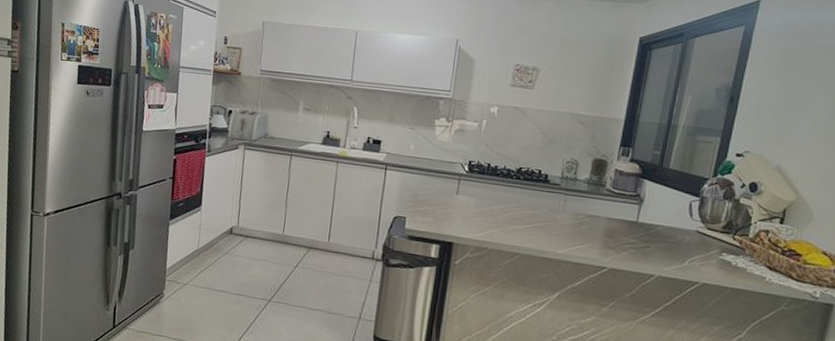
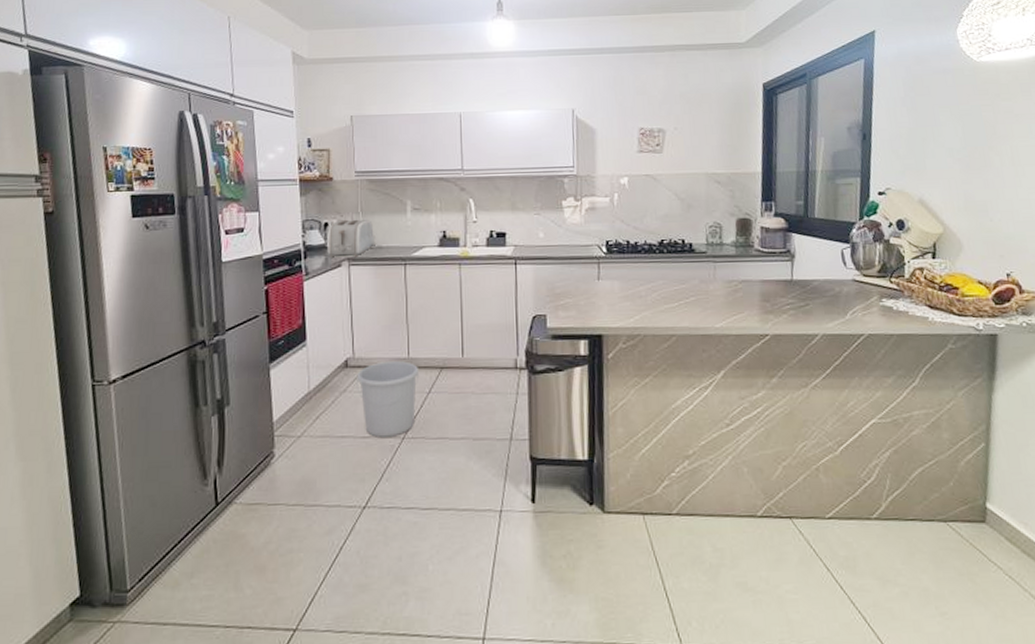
bucket: none [236,234,290,298] -> present [356,361,420,437]

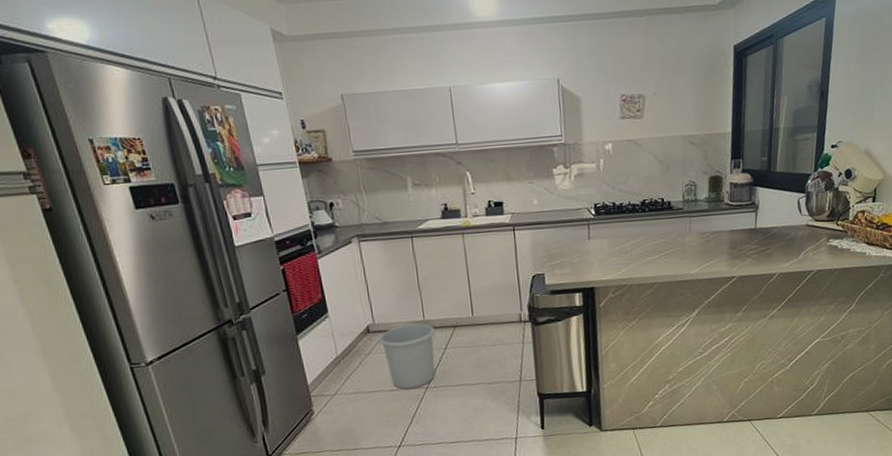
toaster: present [327,219,374,258] -> none [334,197,380,236]

